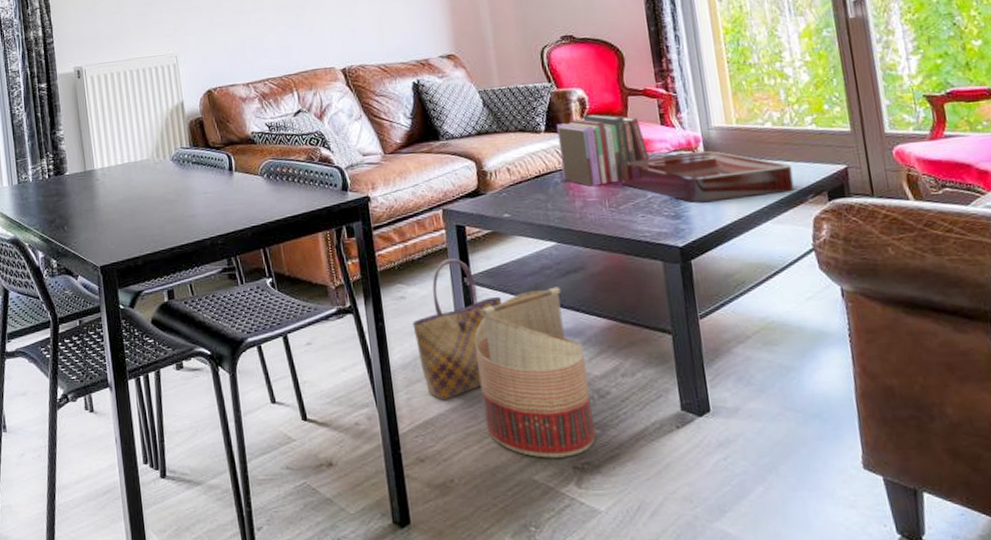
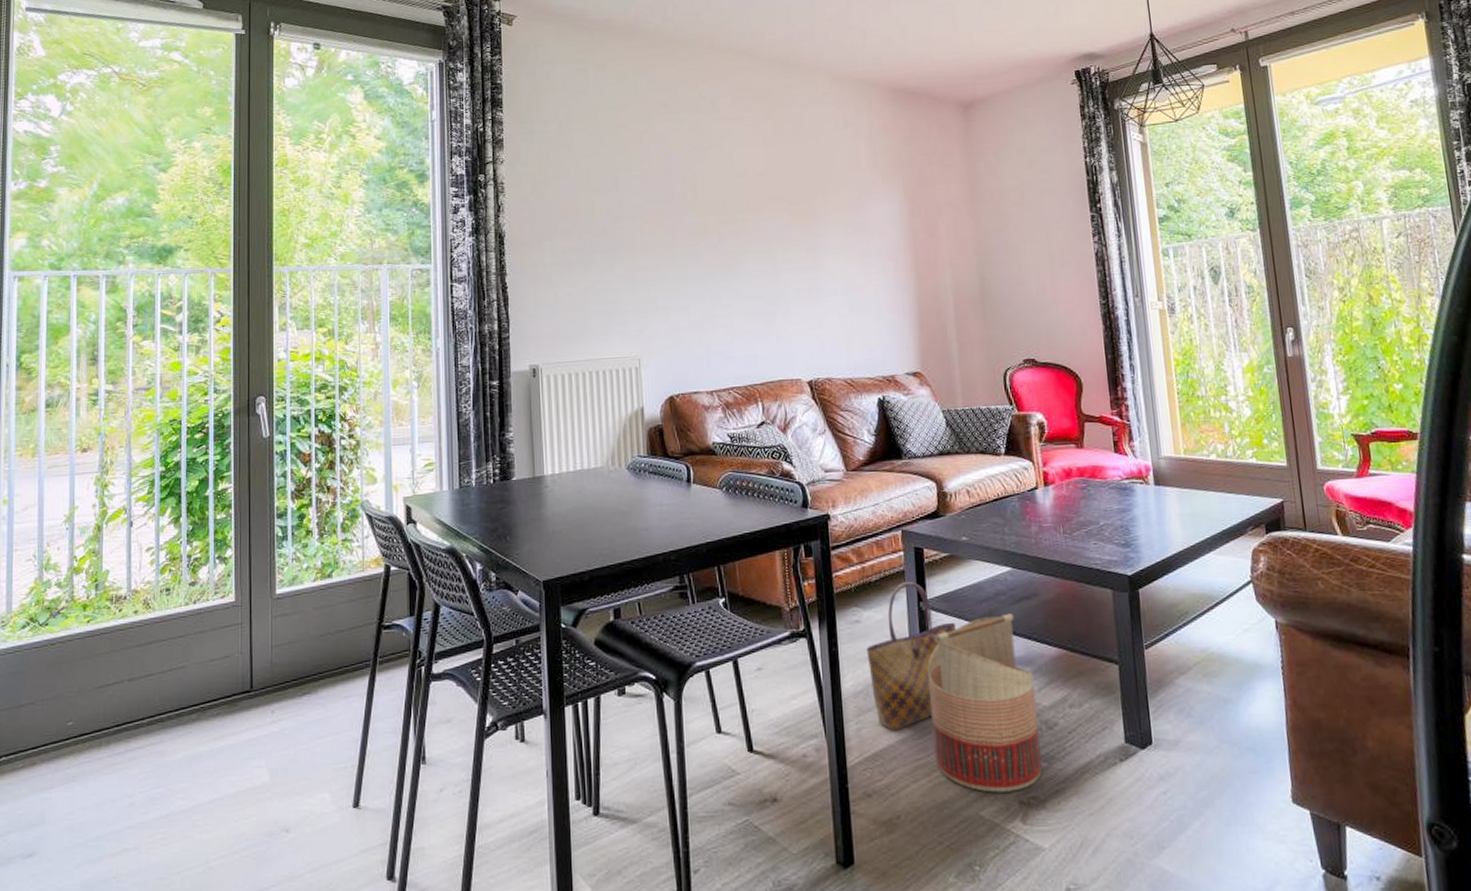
books: present [556,114,649,187] -> none [1015,439,1102,512]
decorative tray: present [620,151,795,203] -> none [1075,480,1236,532]

